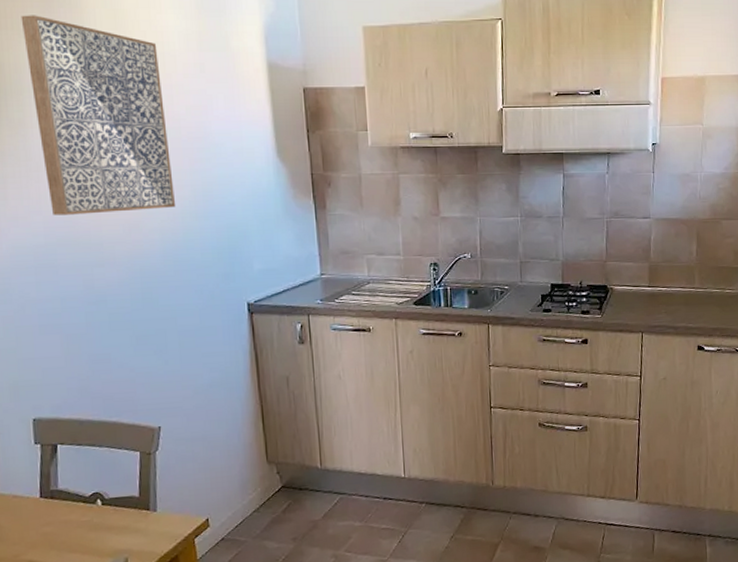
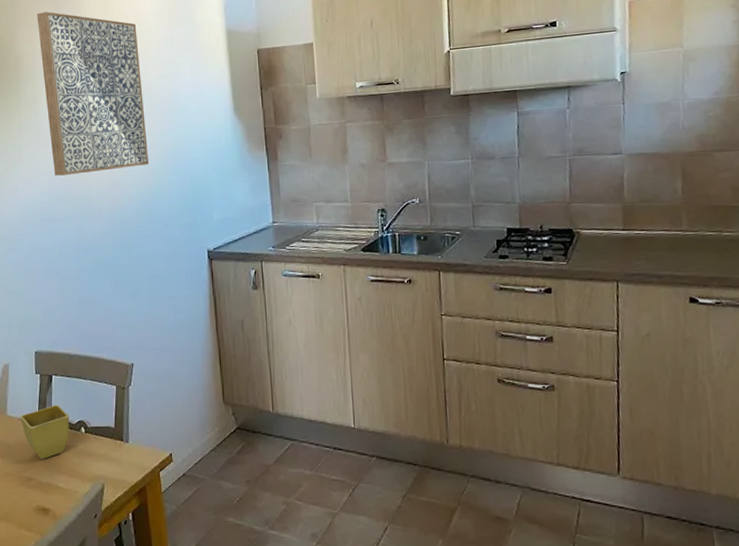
flower pot: none [15,476,82,539] -> present [20,404,70,459]

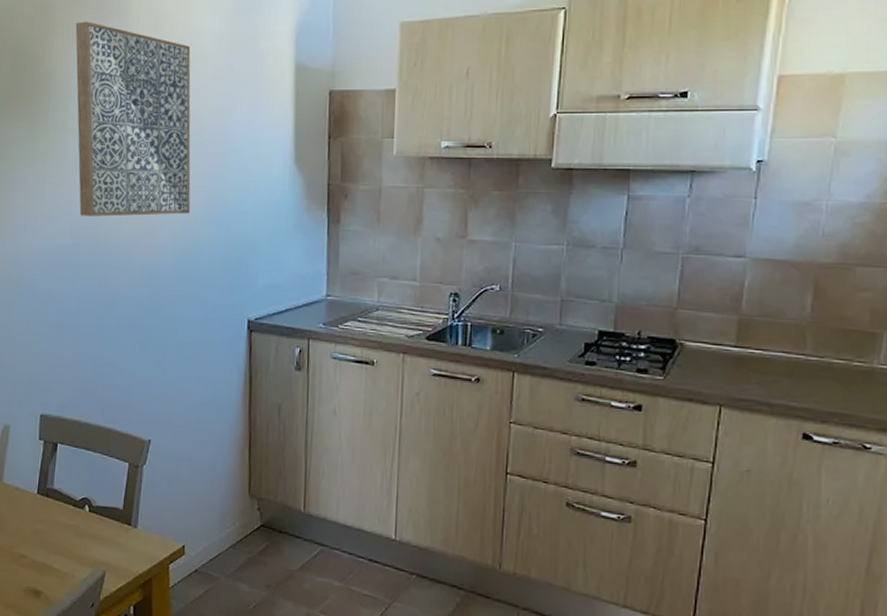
flower pot: present [20,404,70,459] -> none [17,476,73,536]

